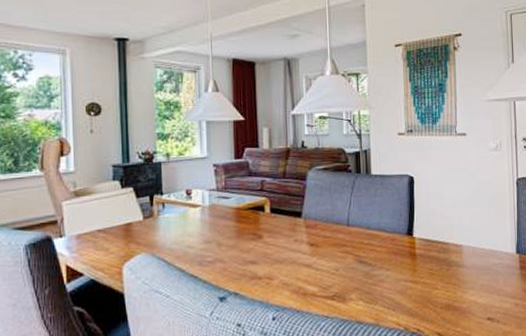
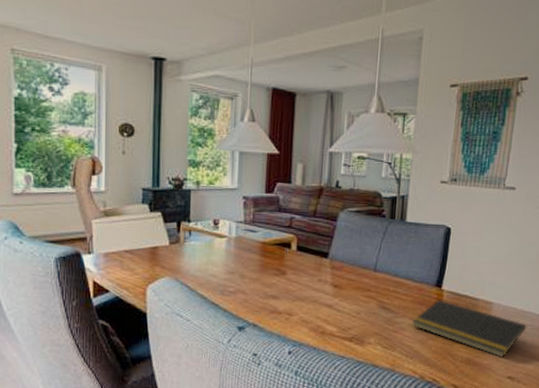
notepad: none [390,247,497,300] -> present [412,300,527,358]

